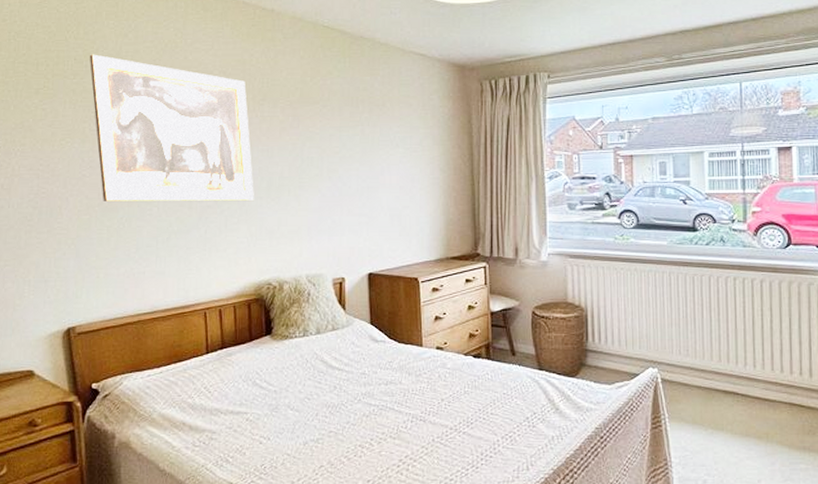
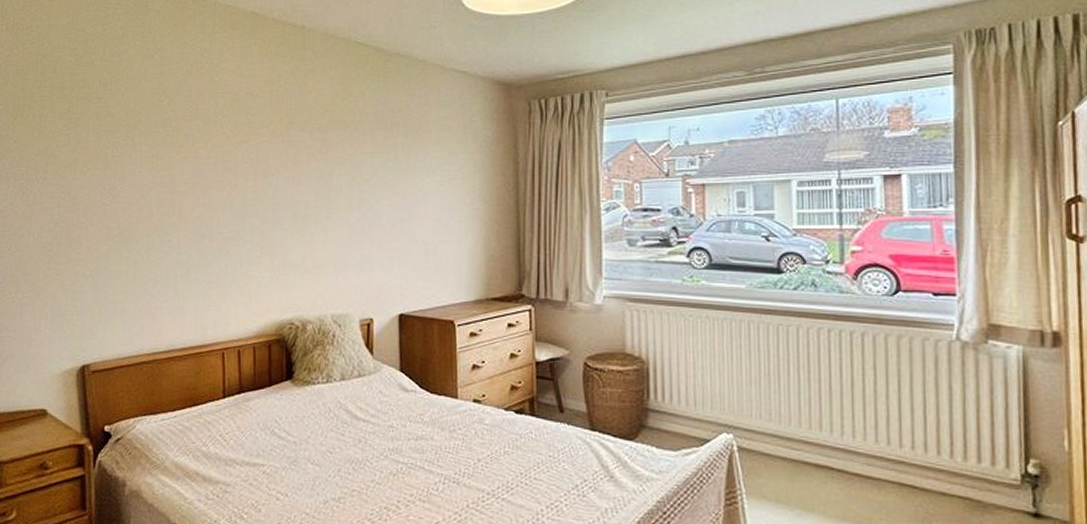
wall art: present [90,54,254,201] -> none [114,76,279,232]

